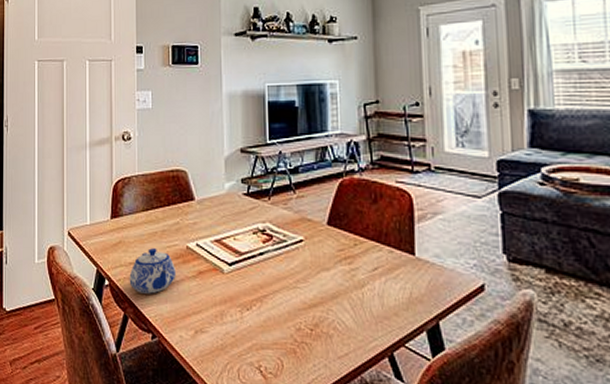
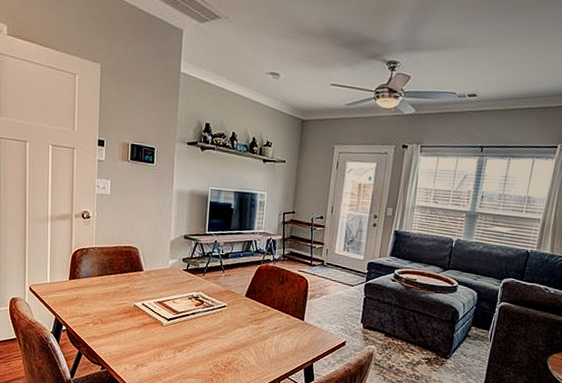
teapot: present [129,248,176,294] -> none [84,304,124,338]

